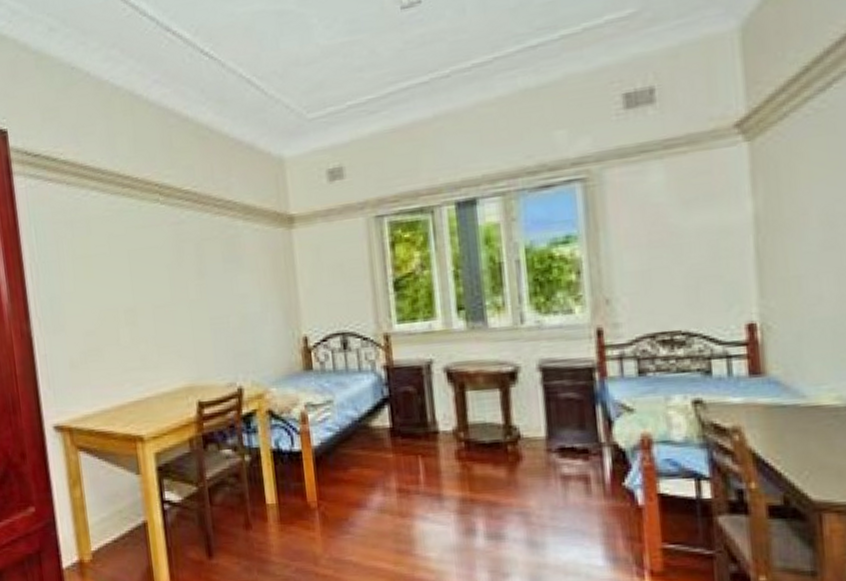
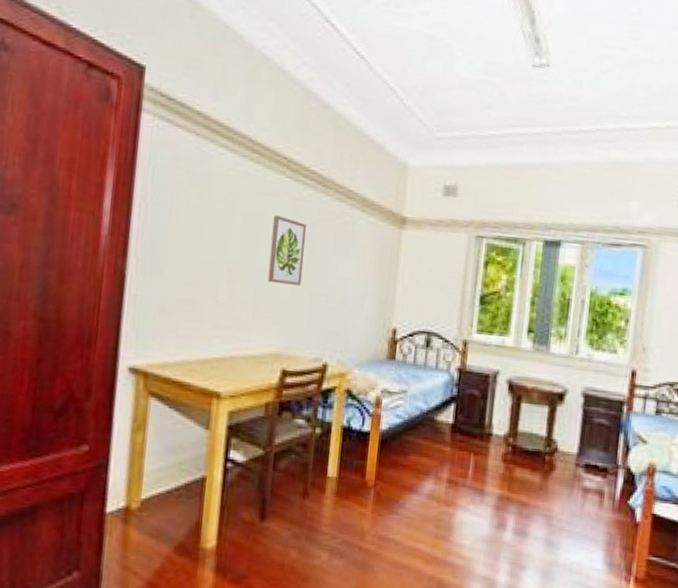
wall art: none [157,245,199,316] -> present [267,215,307,286]

